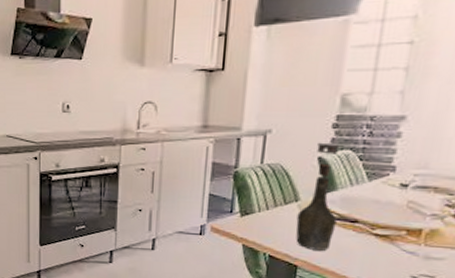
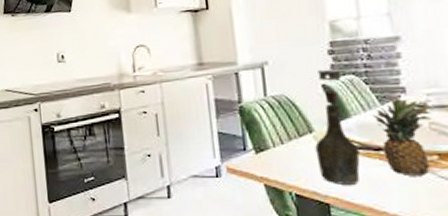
fruit: none [358,173,417,249] -> present [373,96,434,177]

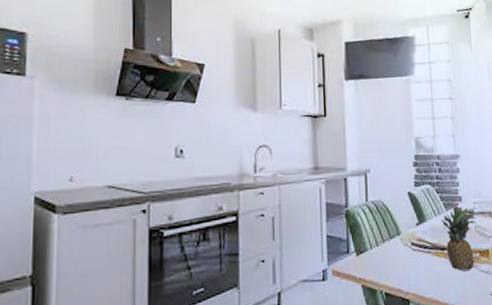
bottle: present [315,69,361,185] -> none [401,179,432,282]

